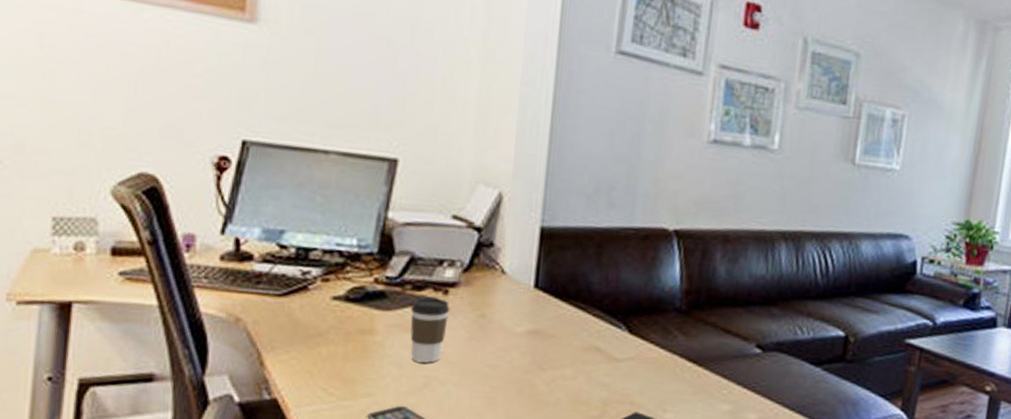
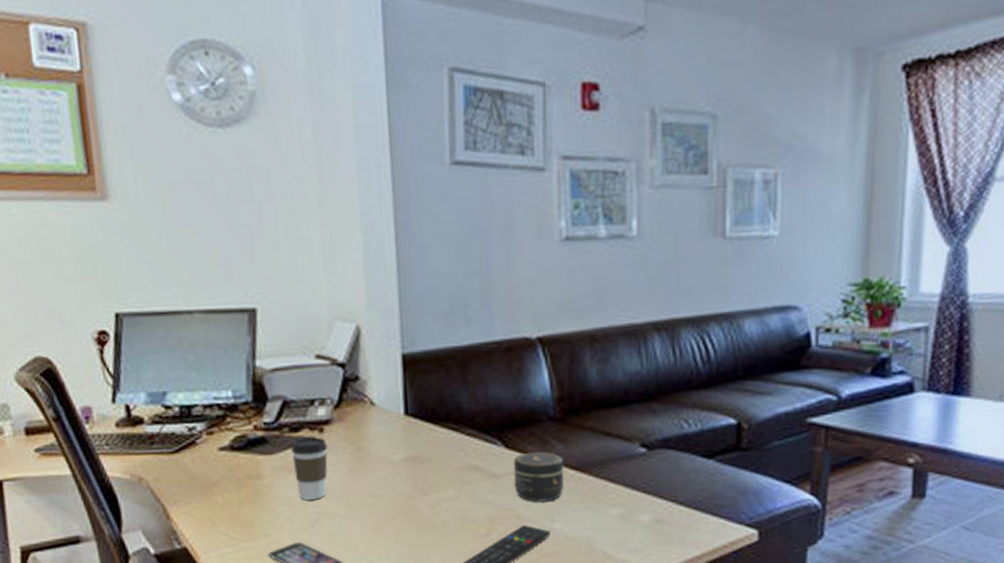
jar: none [632,340,683,391] -> present [513,451,564,502]

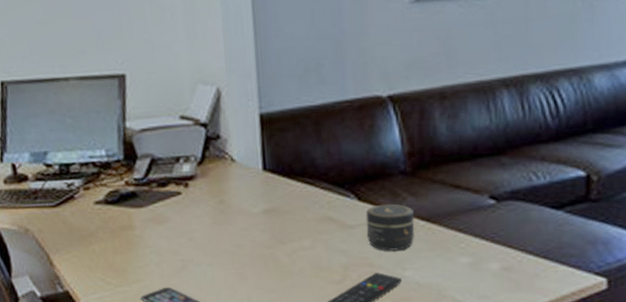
coffee cup: present [291,437,328,500] -> none [159,191,193,249]

